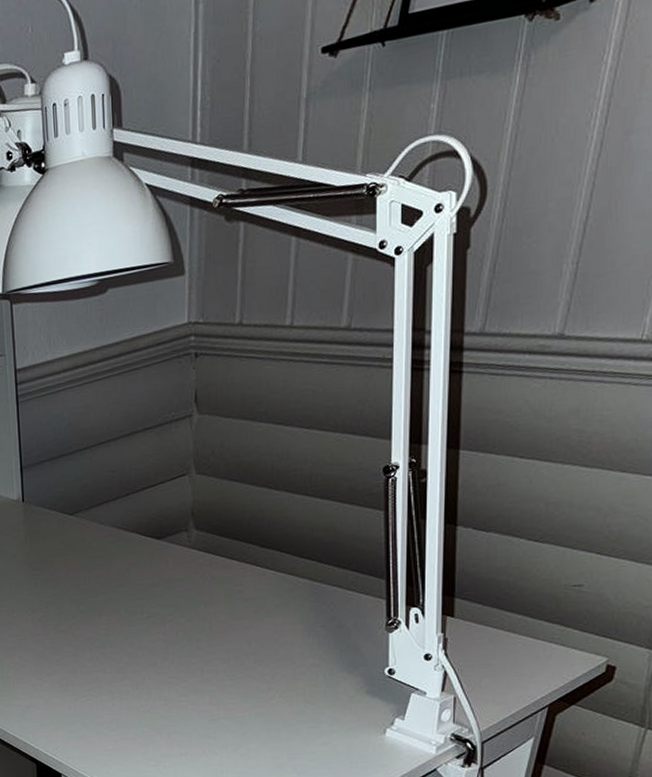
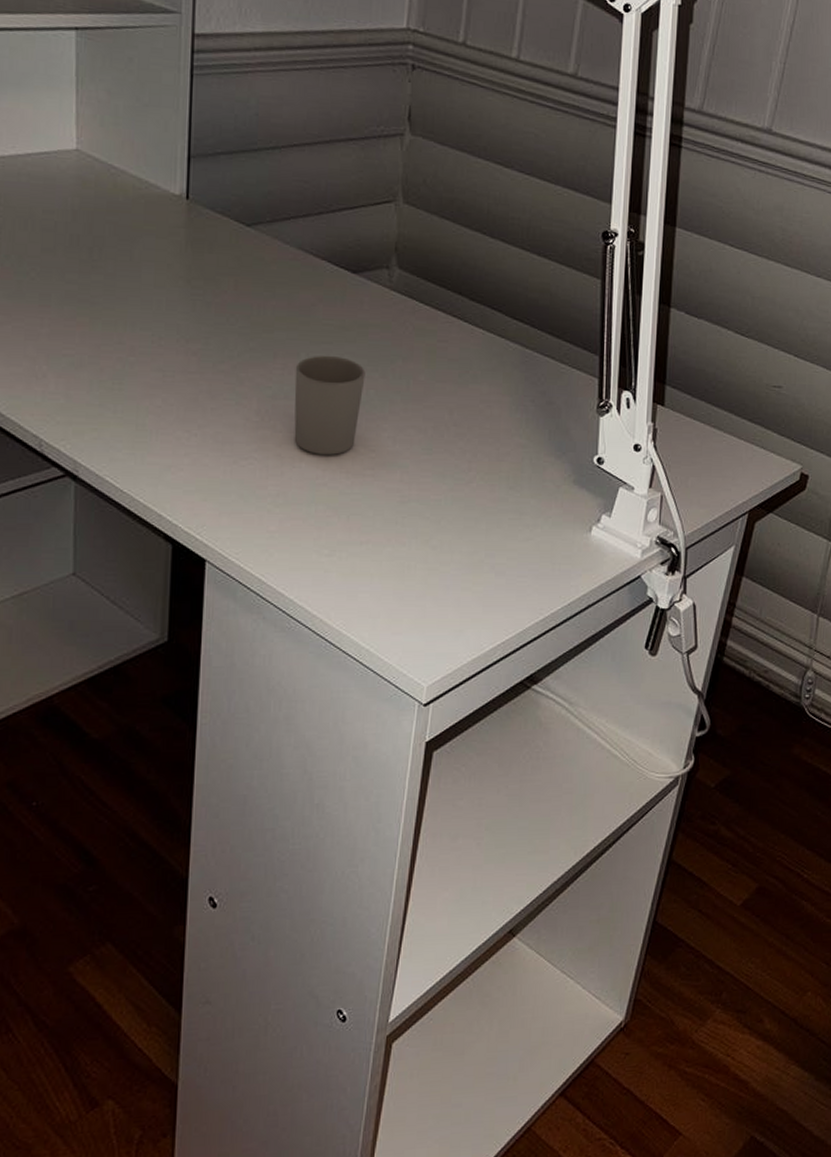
mug: none [117,608,174,688] -> present [294,355,365,455]

